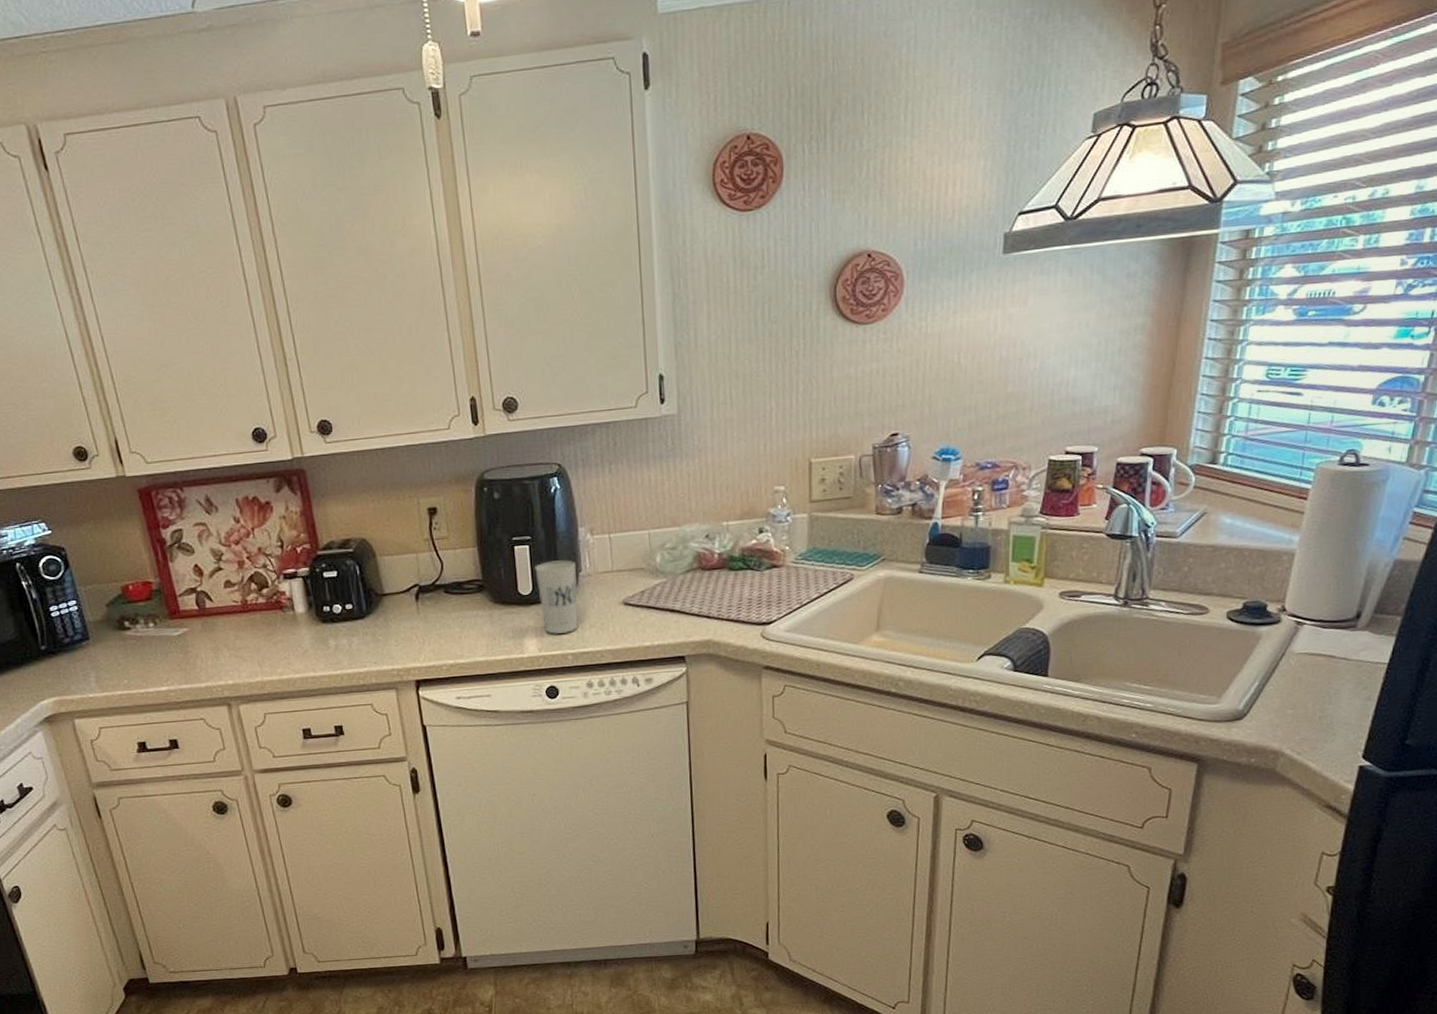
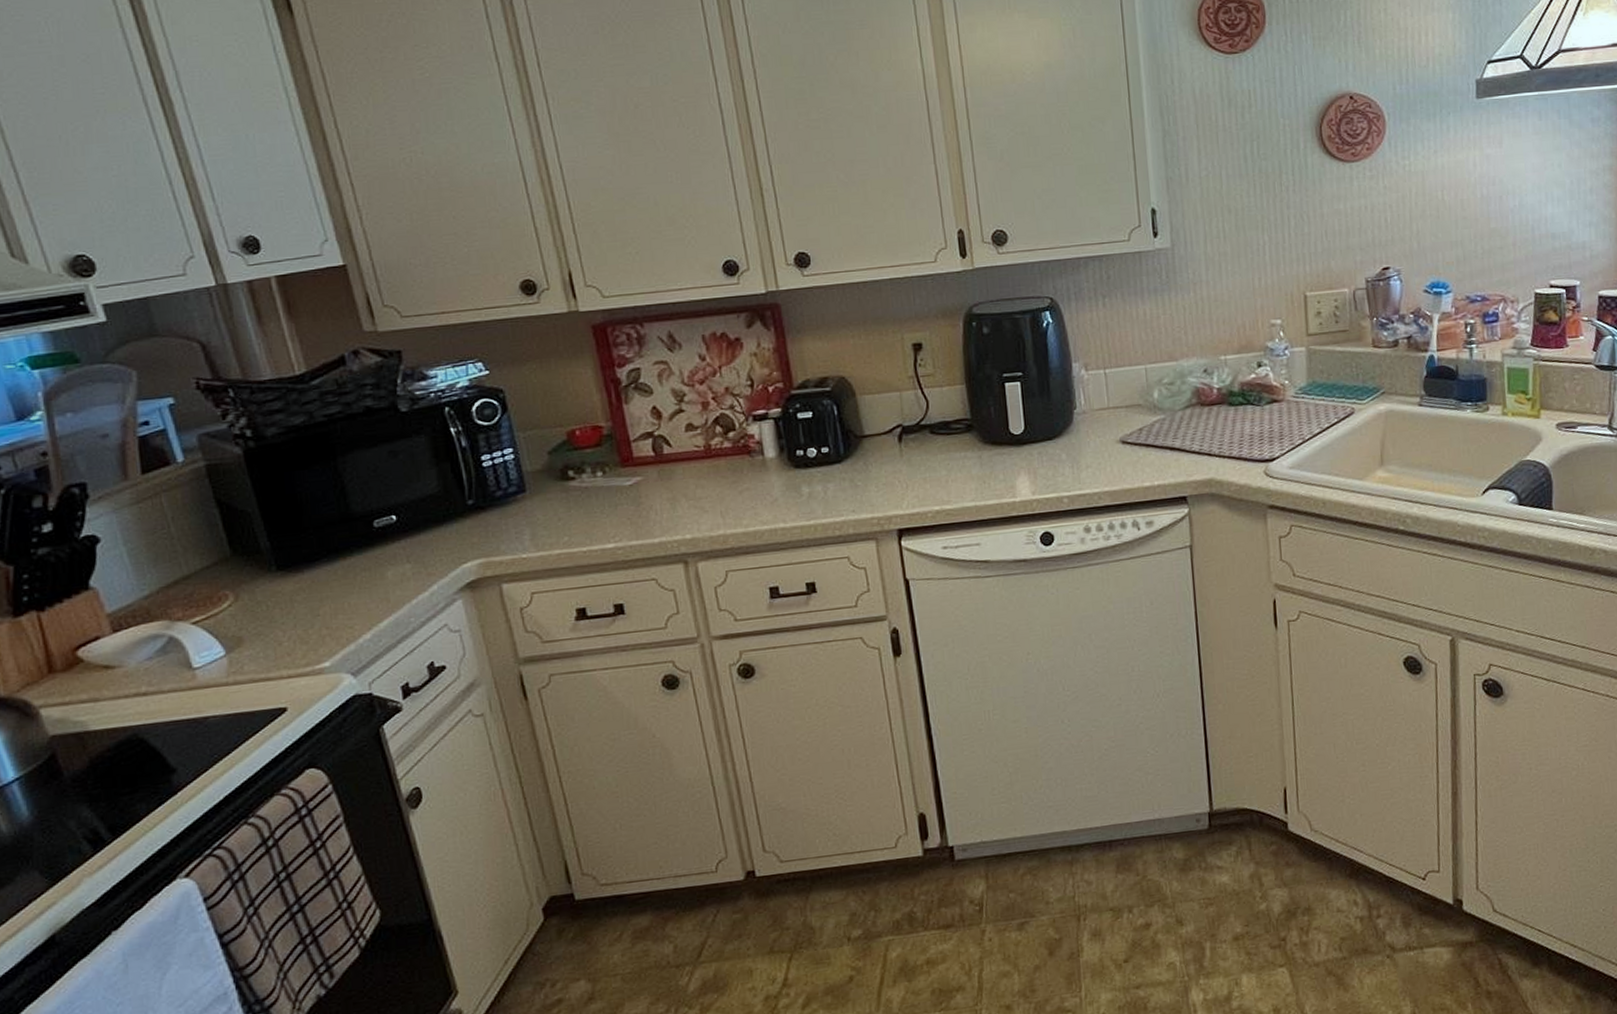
cup: present [535,560,578,634] -> none [1027,397,1074,476]

